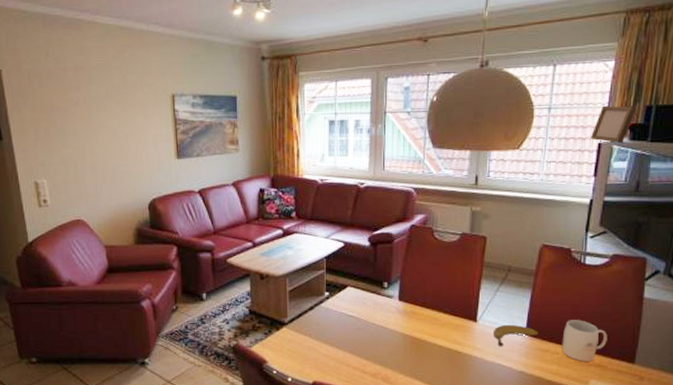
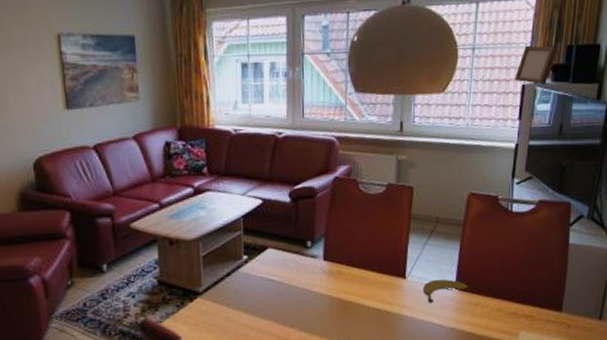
mug: present [561,320,607,362] -> none [491,270,535,314]

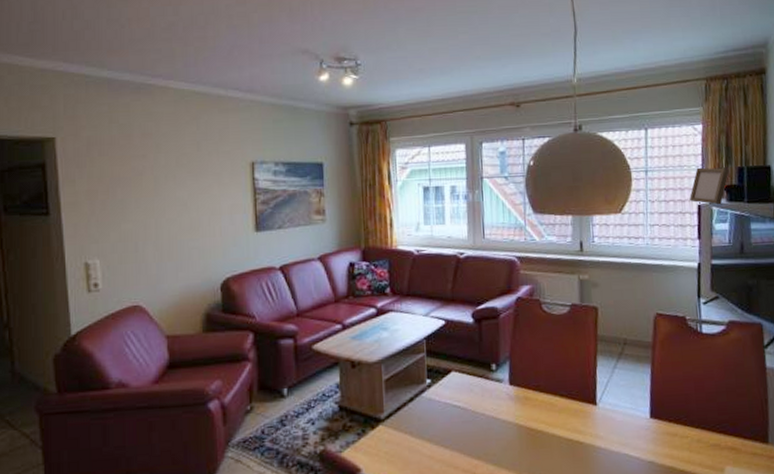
fruit: present [422,279,468,303] -> none [615,405,664,433]

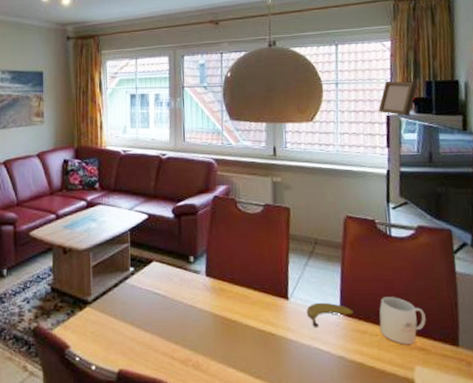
fruit: none [615,405,664,433] -> present [306,302,354,327]
mug: none [689,396,737,445] -> present [378,297,426,345]

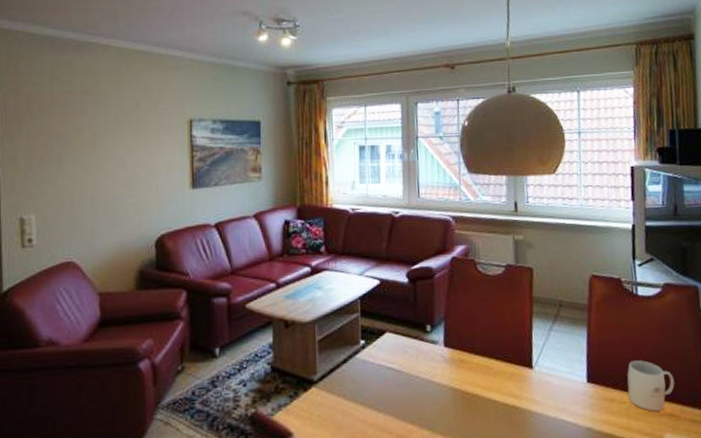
fruit: present [306,302,354,327] -> none [551,369,601,398]
photo frame: present [379,81,417,116] -> none [622,129,661,167]

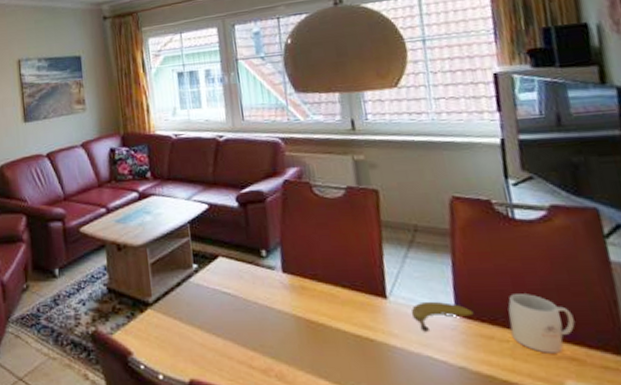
fruit: none [551,369,601,398] -> present [411,301,474,332]

